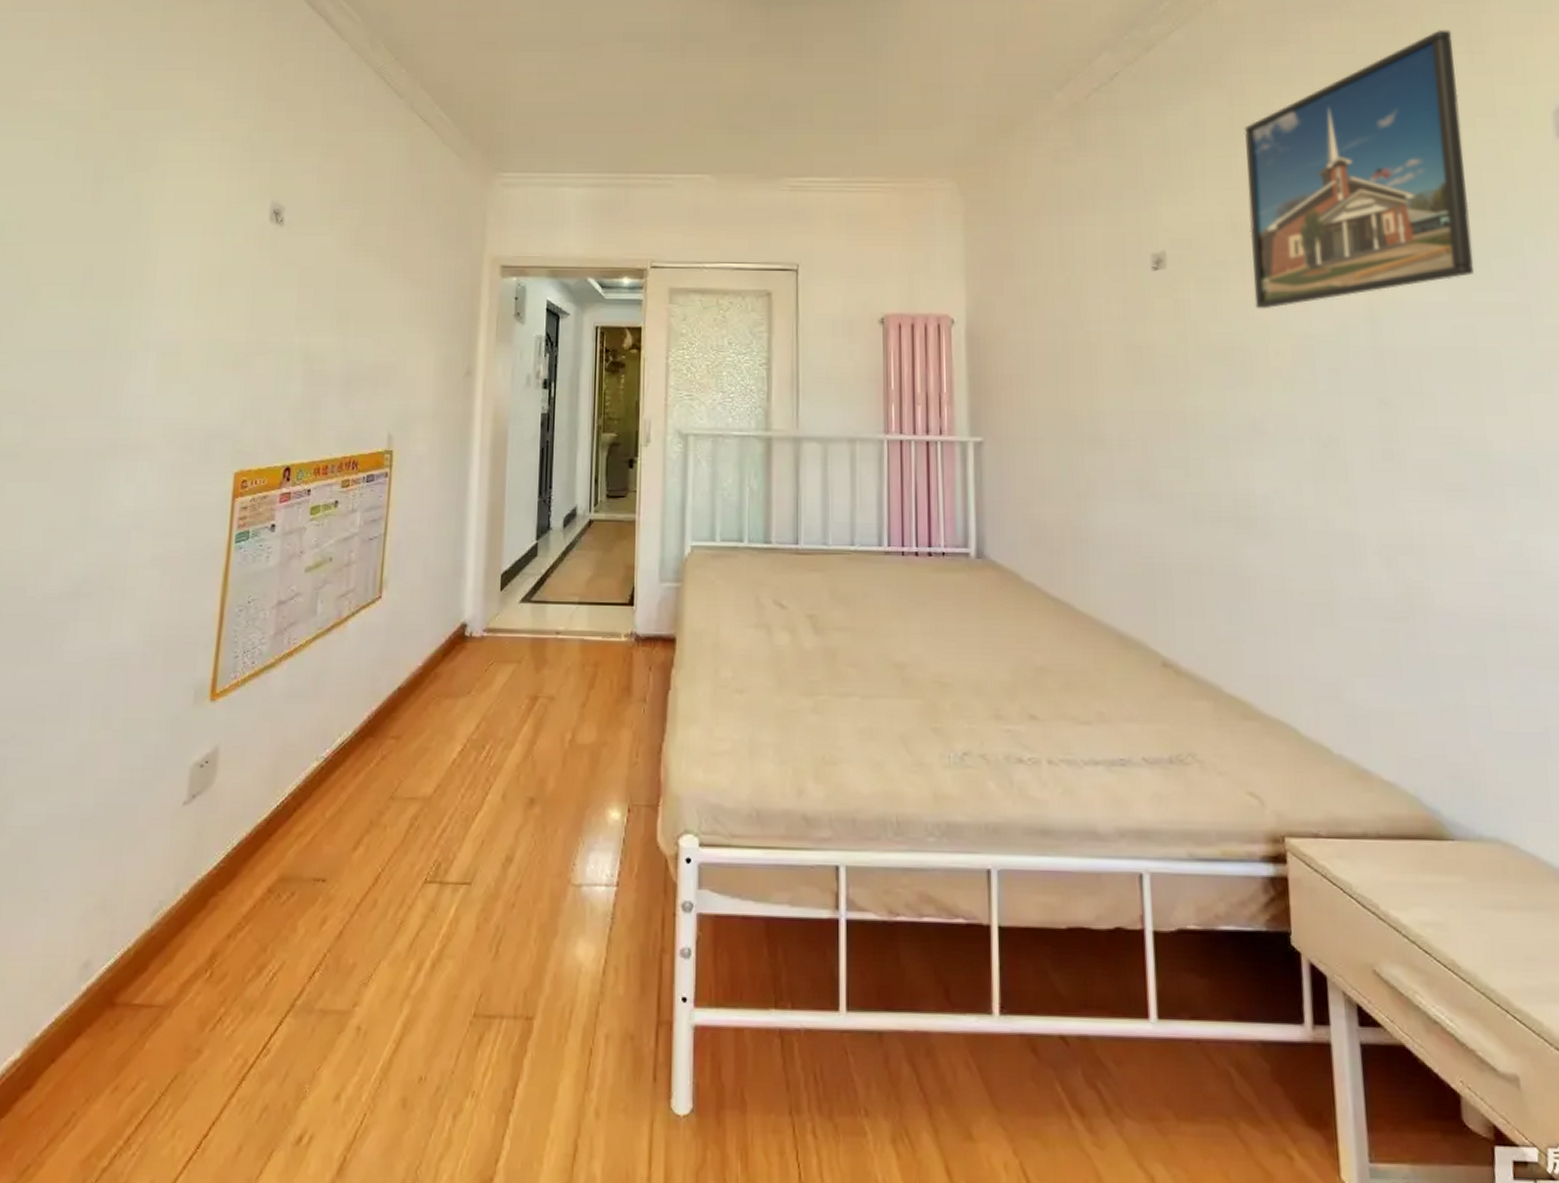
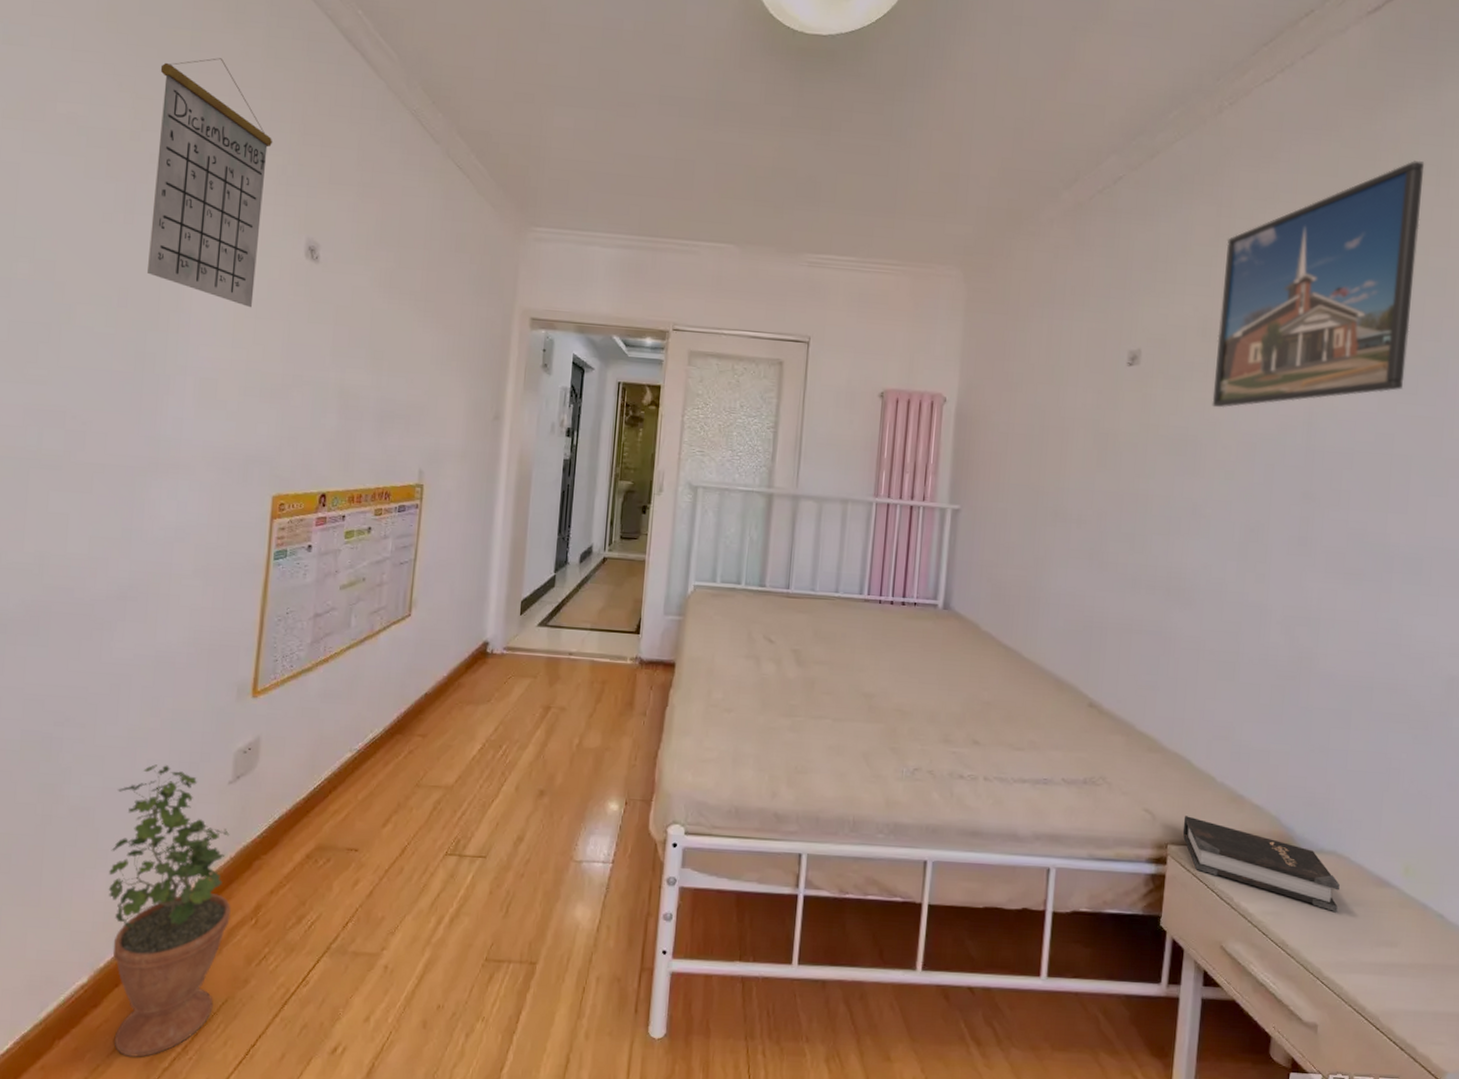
potted plant: none [48,785,184,1154] -> present [108,764,231,1057]
calendar: none [113,35,239,277] -> present [148,58,273,308]
hardback book: none [1299,799,1516,919] -> present [1182,816,1340,912]

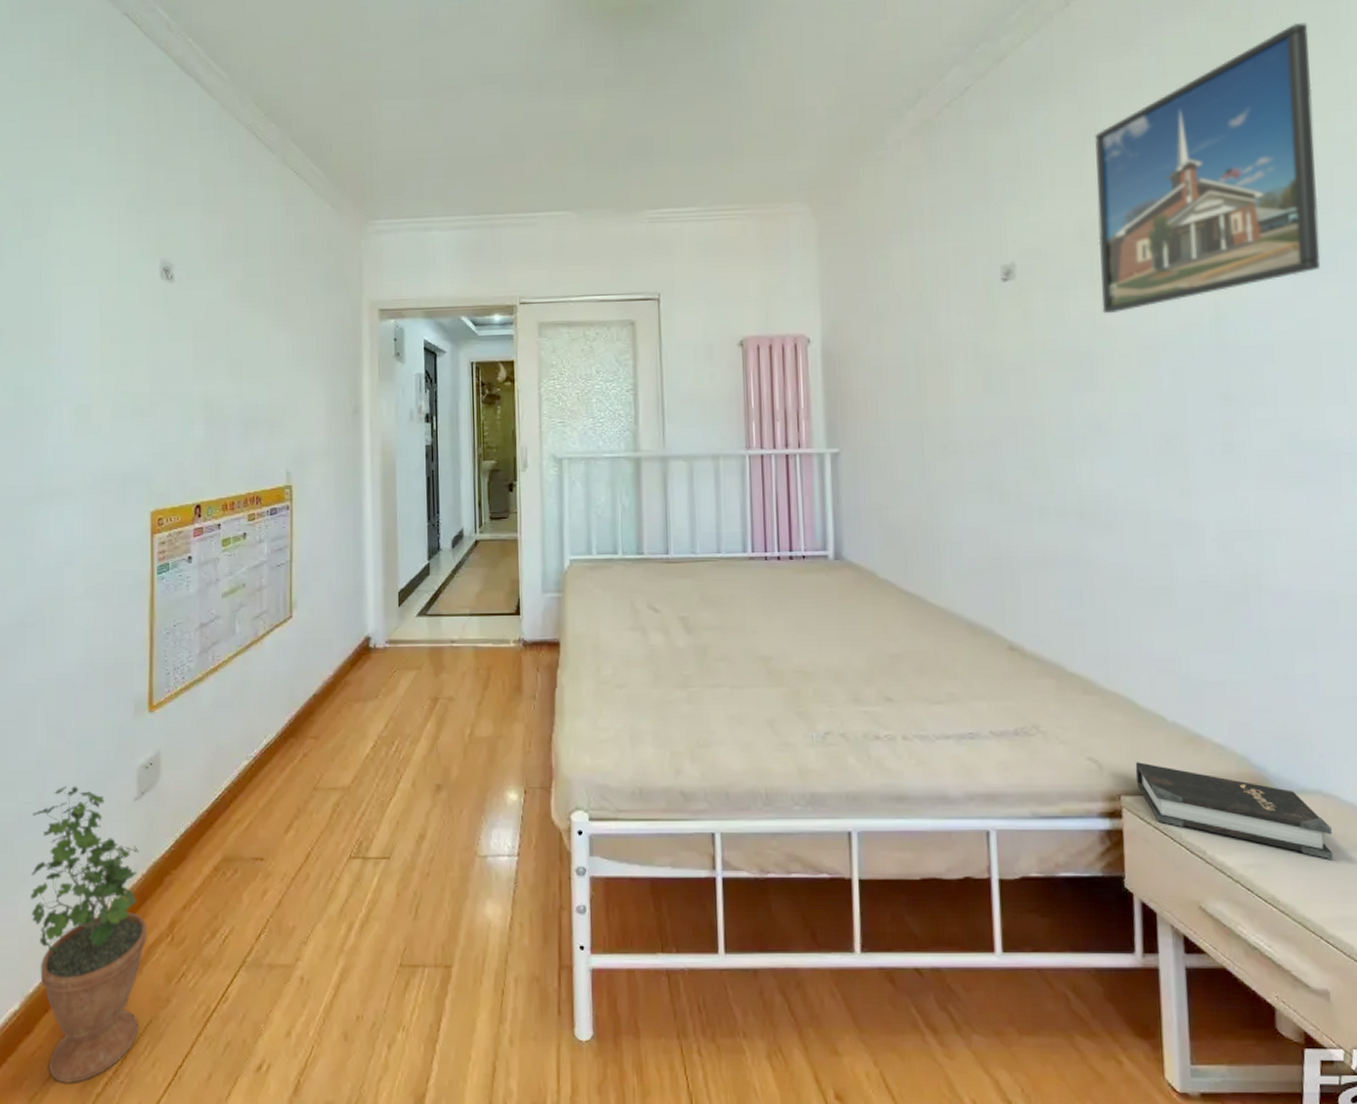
calendar: present [148,58,273,308] -> none [15,102,122,333]

